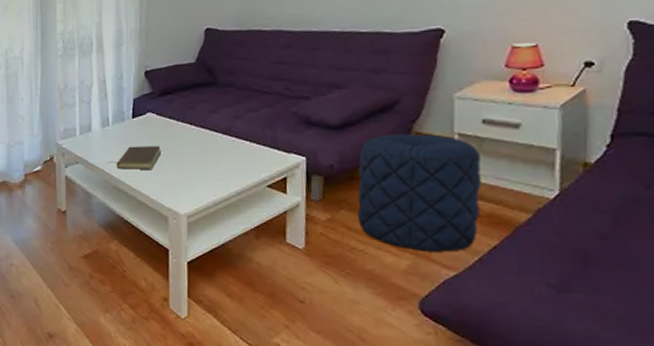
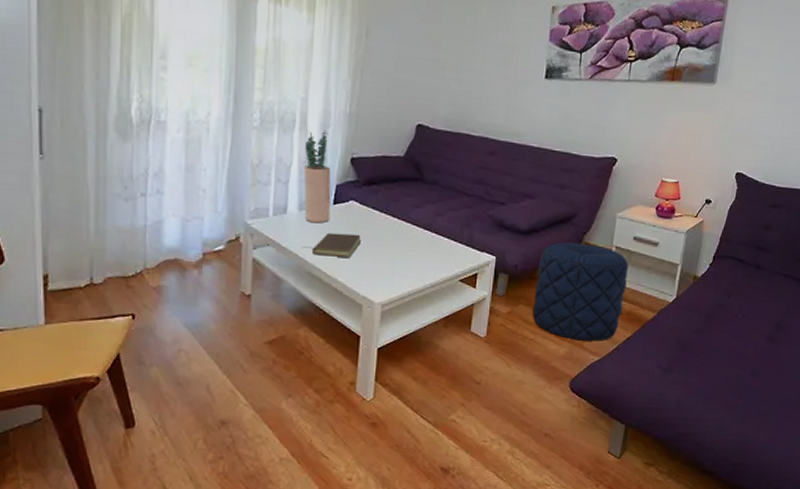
vase: none [103,48,130,138] -> present [304,130,331,224]

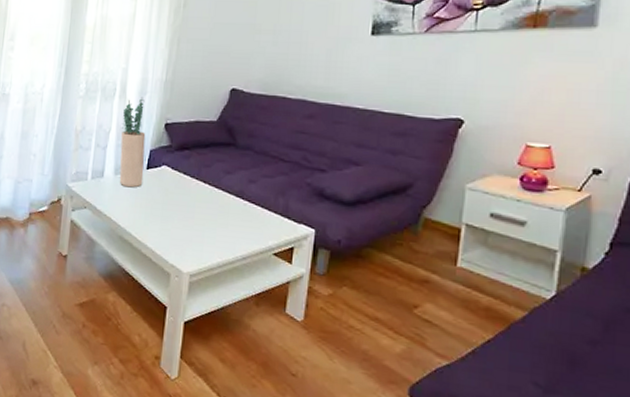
book: present [303,232,361,257] -> none [116,197,172,223]
pouf: present [532,242,629,341] -> none [358,216,486,341]

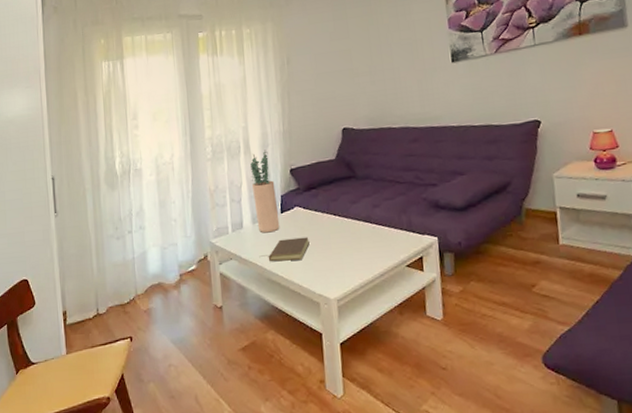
book: none [116,197,172,223] -> present [260,237,310,262]

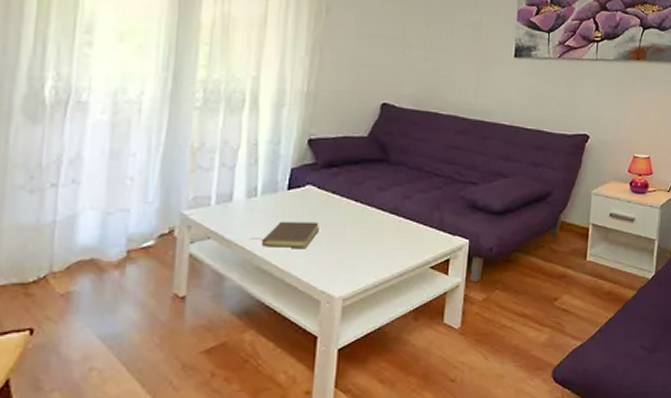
vase: present [250,149,280,233] -> none [253,109,285,211]

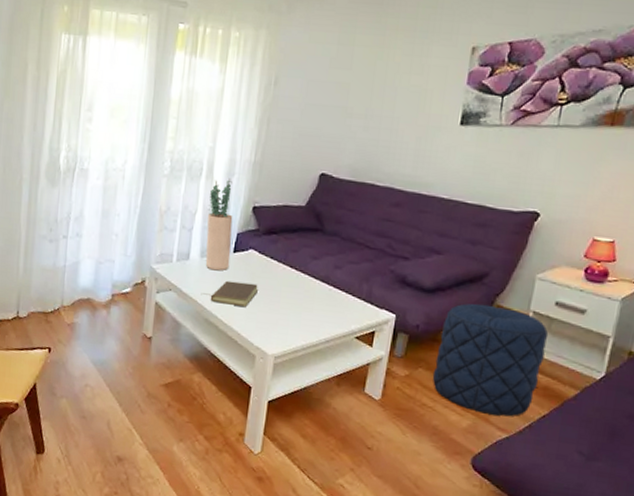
vase: none [253,109,285,211] -> present [205,178,233,271]
pouf: none [509,221,607,325] -> present [432,303,549,417]

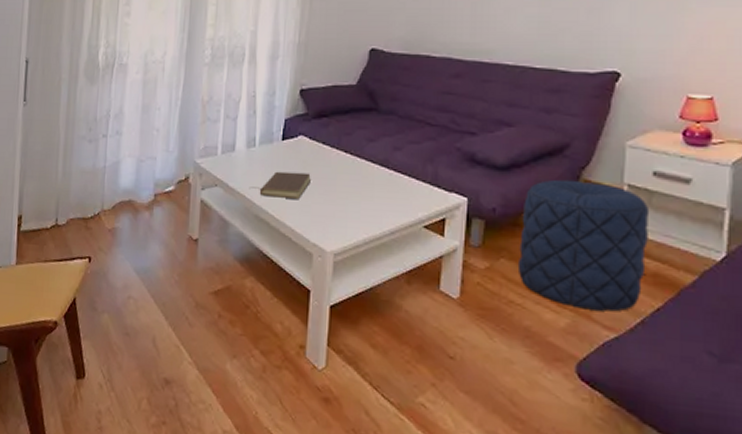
vase: present [205,178,233,271] -> none [252,61,280,162]

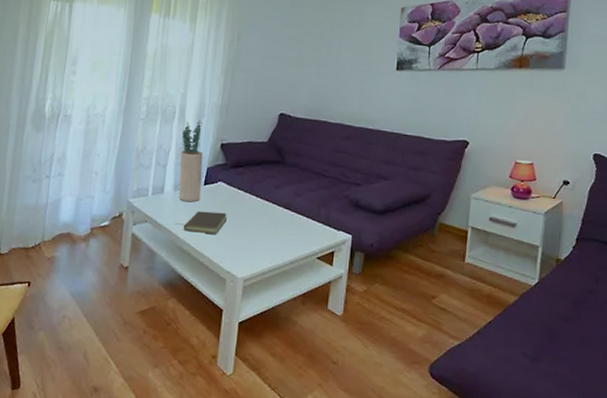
vase: none [252,61,280,162] -> present [178,120,203,203]
pouf: present [517,179,650,312] -> none [388,222,487,325]

